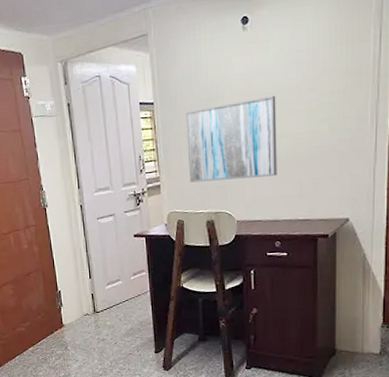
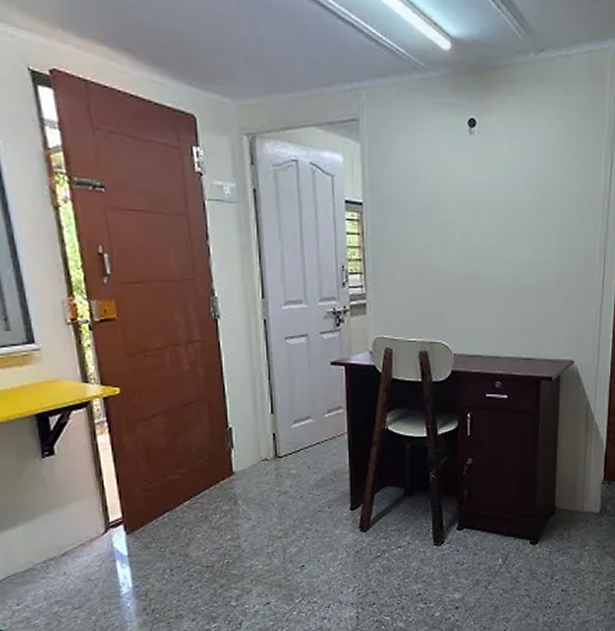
wall art: present [186,95,277,183] -> none [400,213,503,306]

